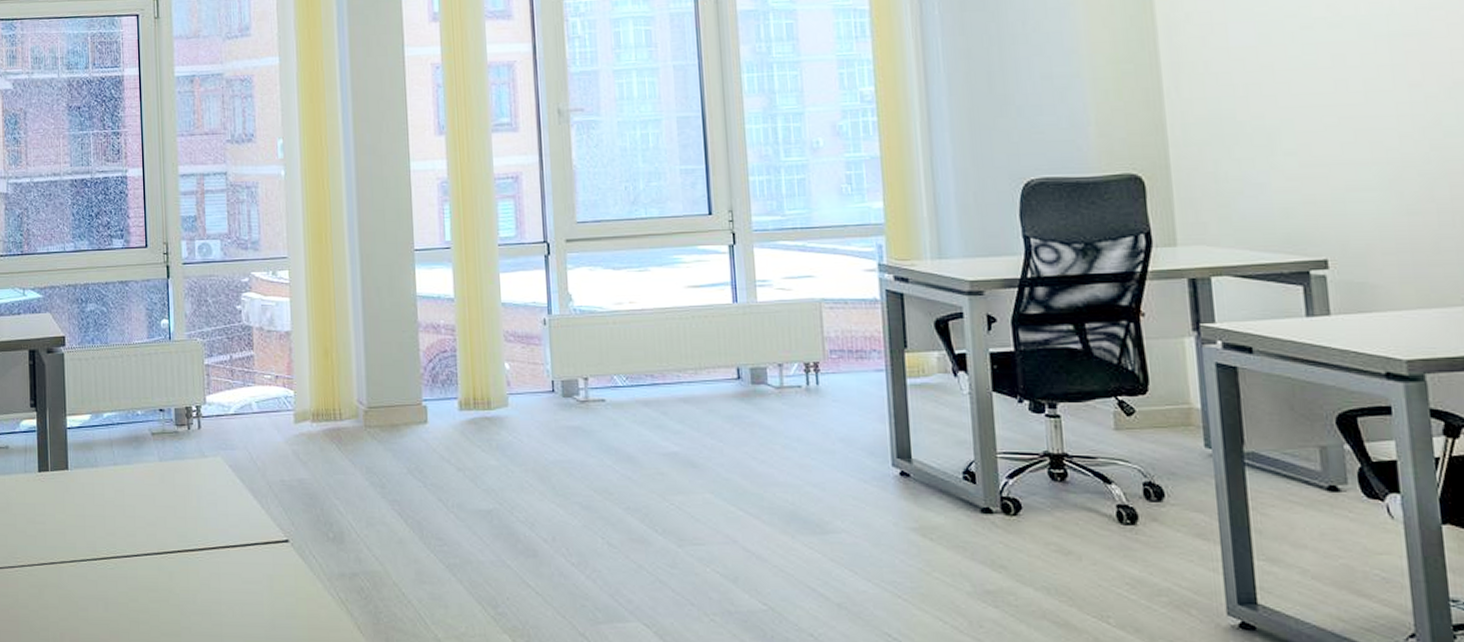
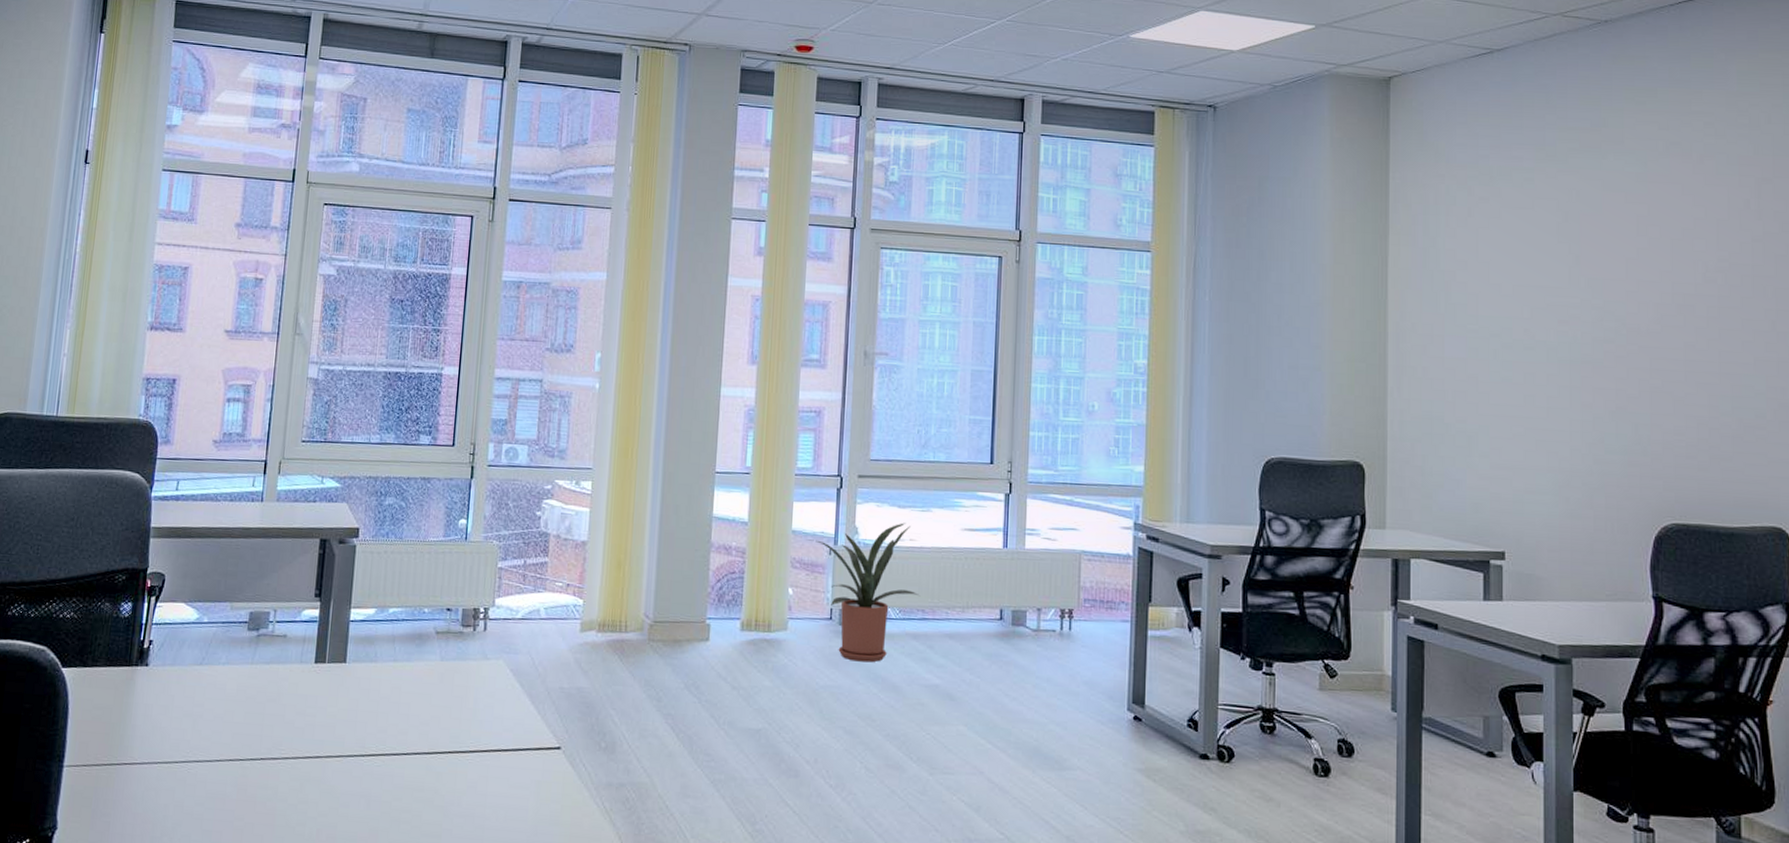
house plant: none [519,285,645,434] -> present [807,523,918,663]

